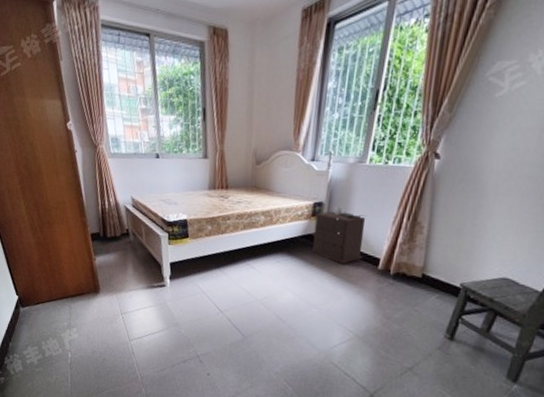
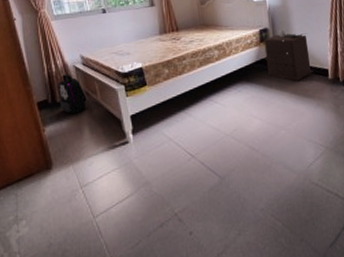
backpack: none [109,212,133,251] -> present [58,74,87,115]

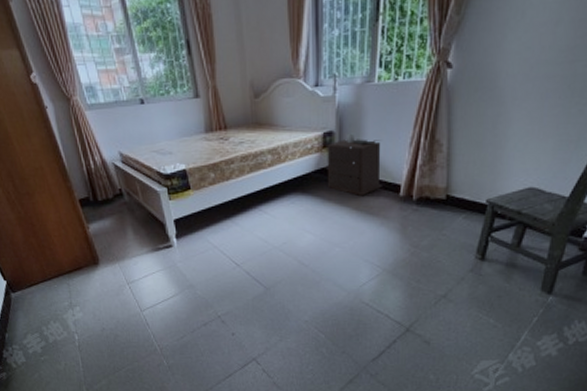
backpack: present [58,74,87,115] -> none [97,171,129,214]

